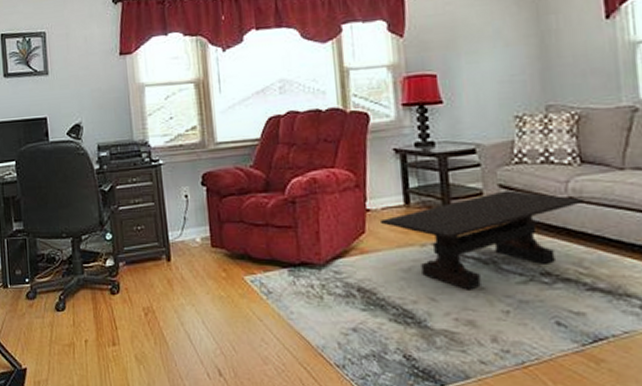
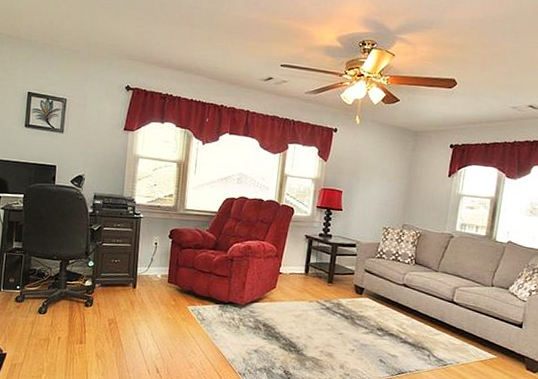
coffee table: present [379,190,584,290] -> none [286,273,411,334]

